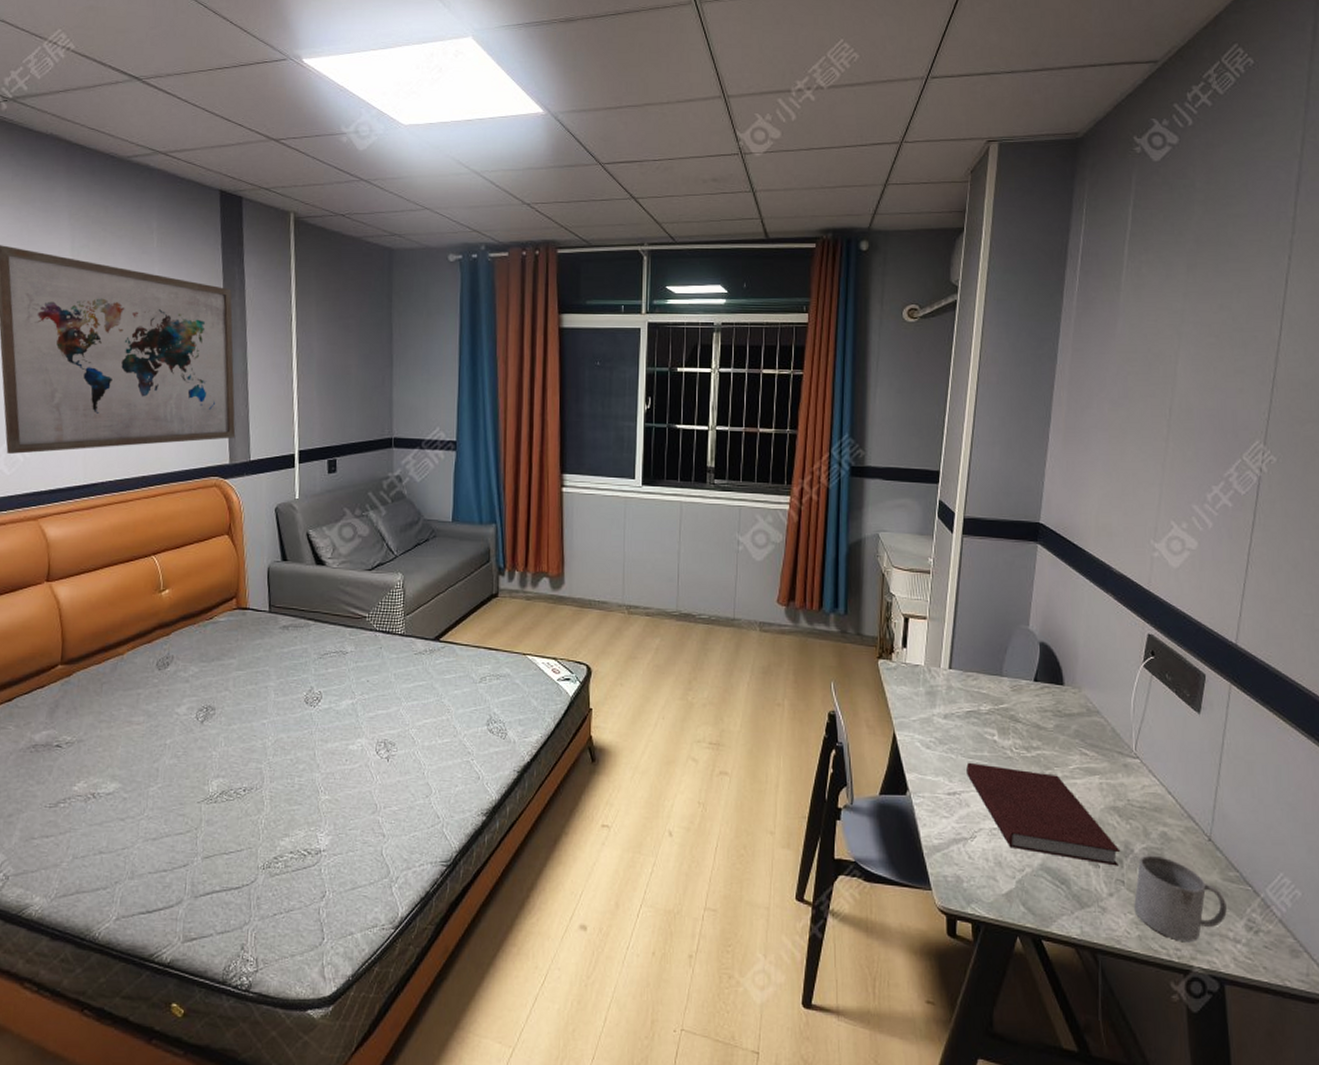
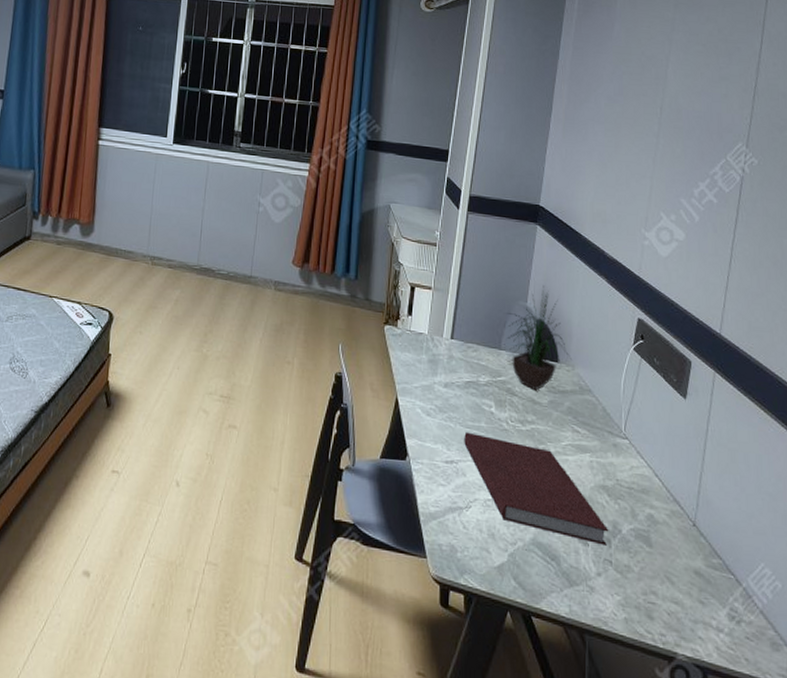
potted plant: none [1008,606,1078,716] -> present [507,285,572,391]
mug: present [1134,855,1227,943] -> none [621,536,710,629]

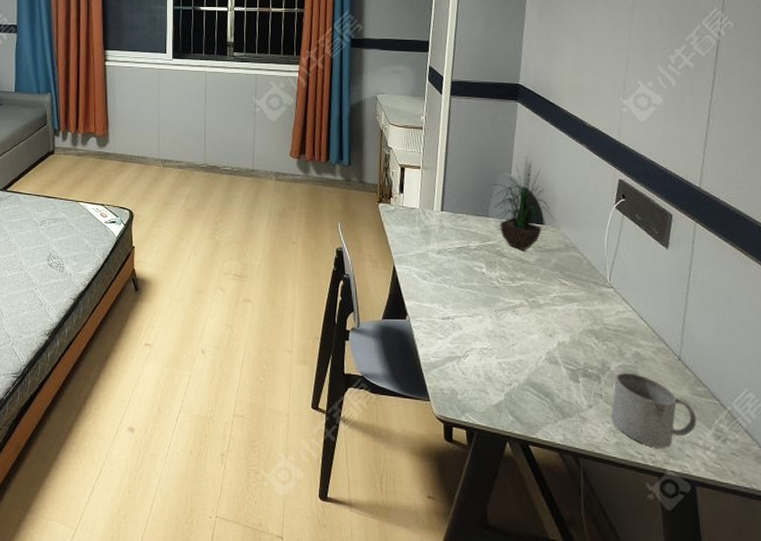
notebook: present [464,431,609,546] -> none [458,291,598,382]
mug: none [621,536,710,629] -> present [611,372,697,449]

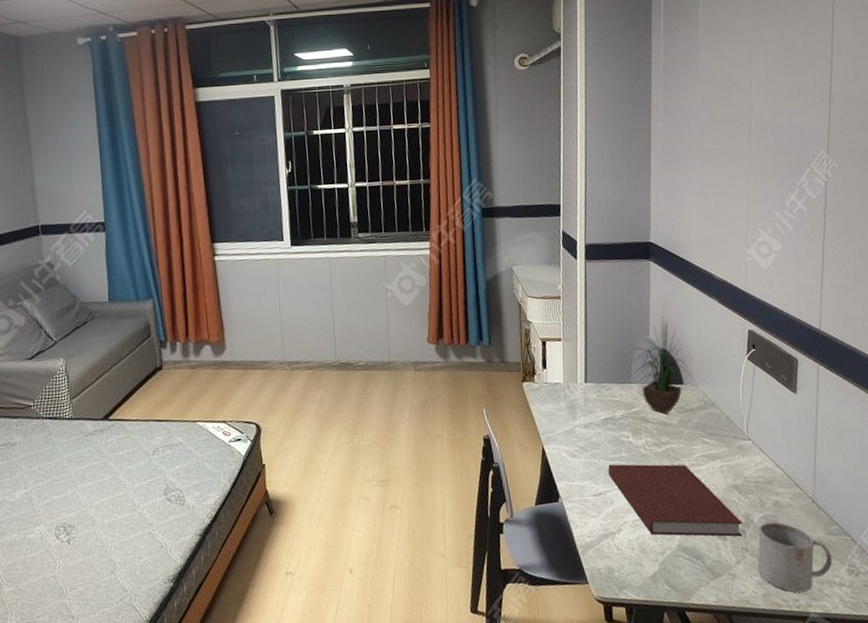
notebook: none [458,291,598,382] -> present [608,464,743,537]

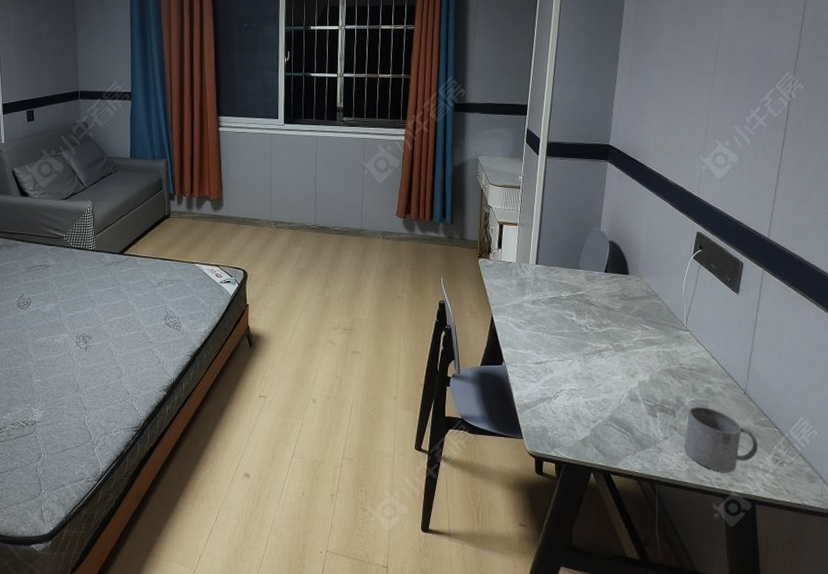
notebook: present [608,464,743,537] -> none [550,338,674,416]
potted plant: present [632,316,695,414] -> none [583,212,640,300]

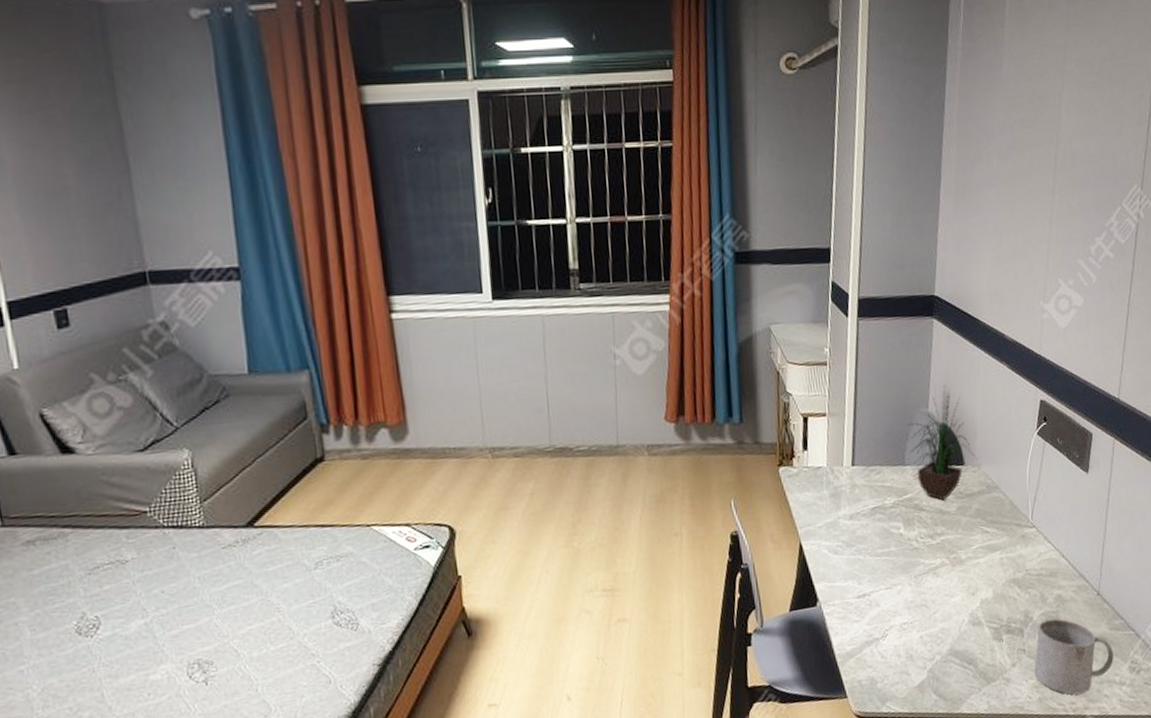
potted plant: none [583,212,640,300] -> present [908,385,977,501]

